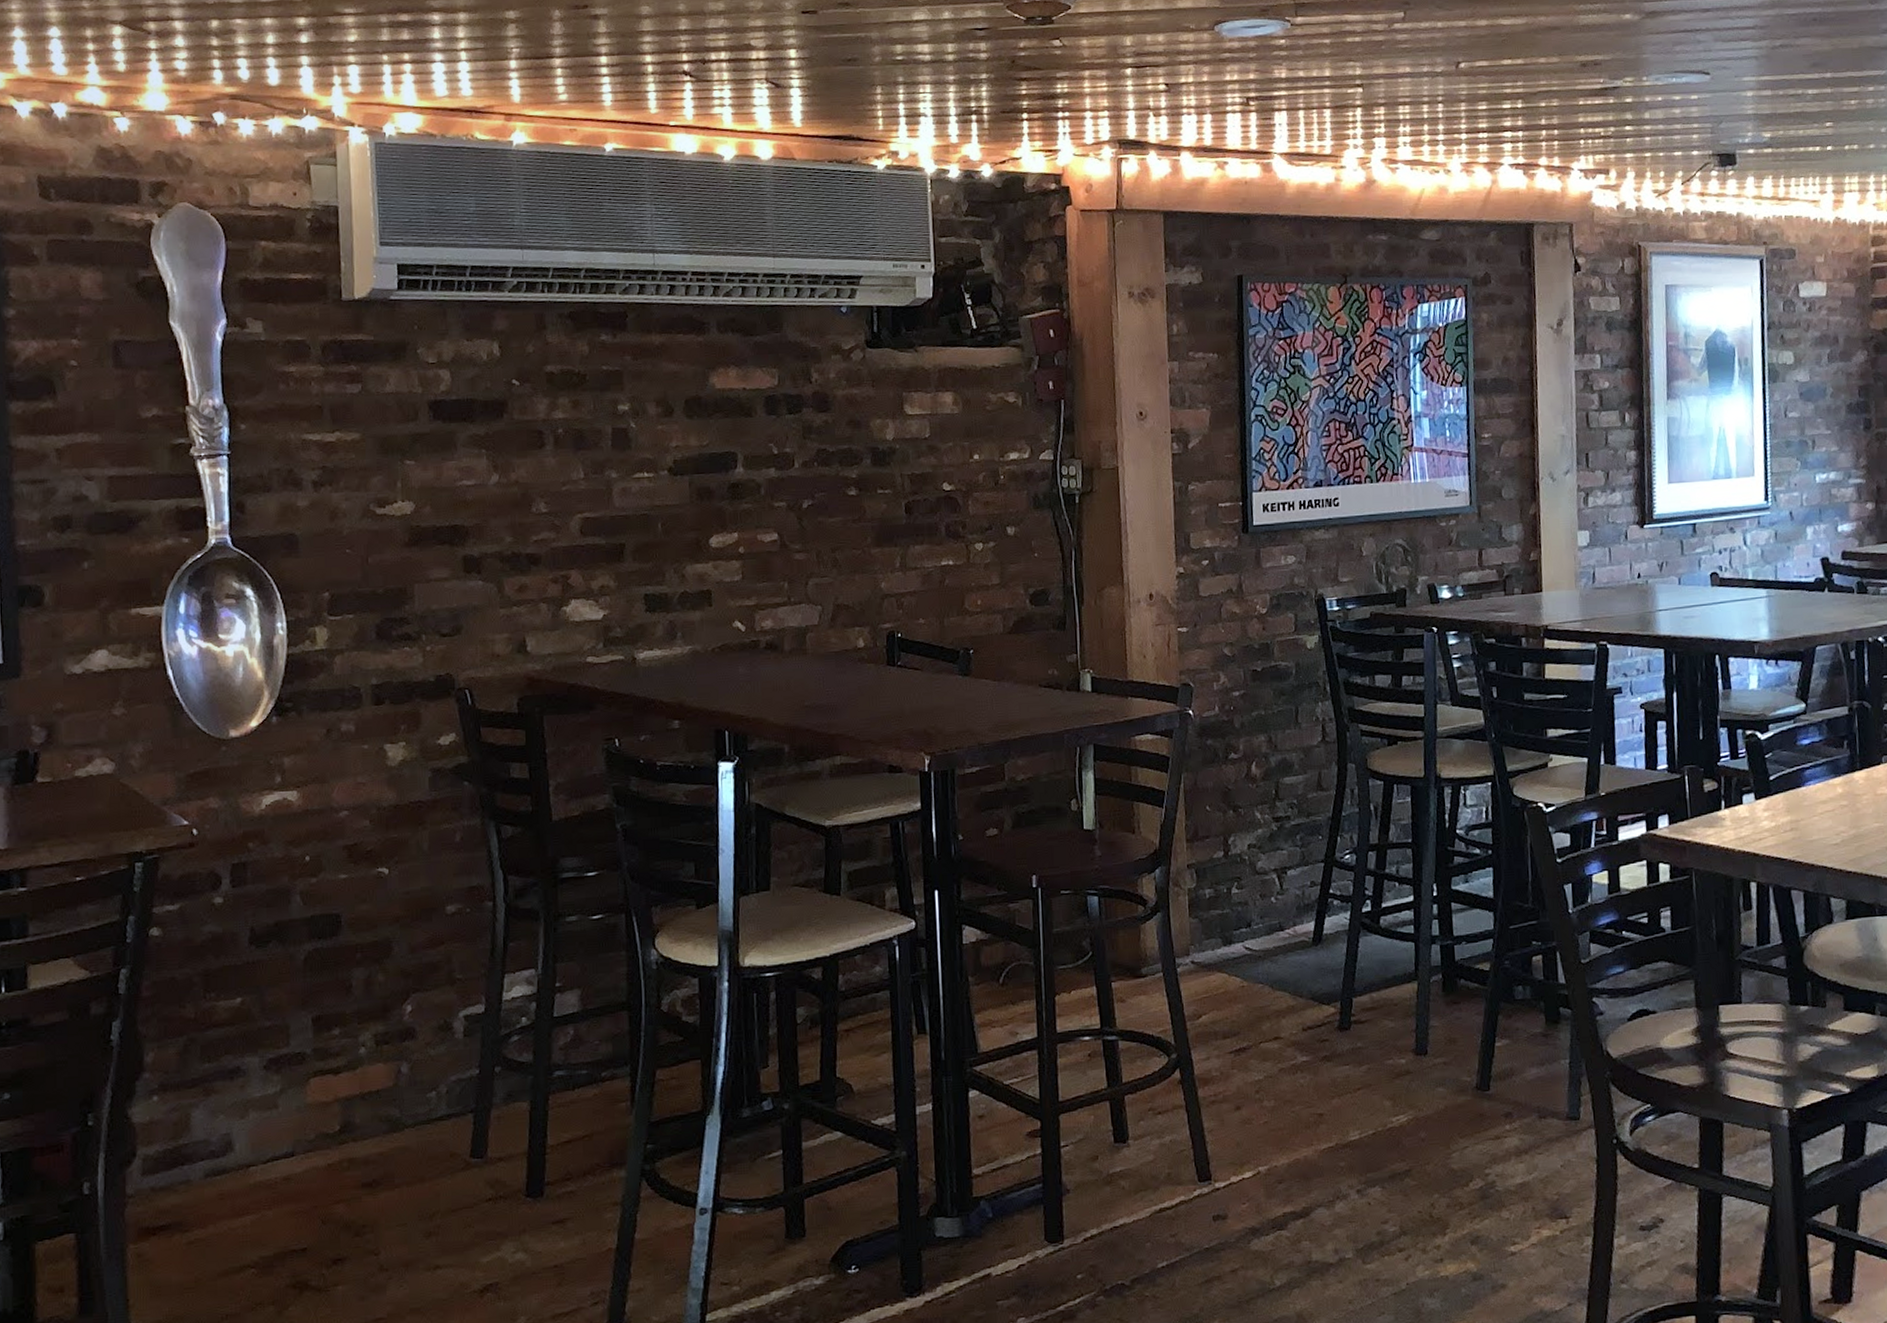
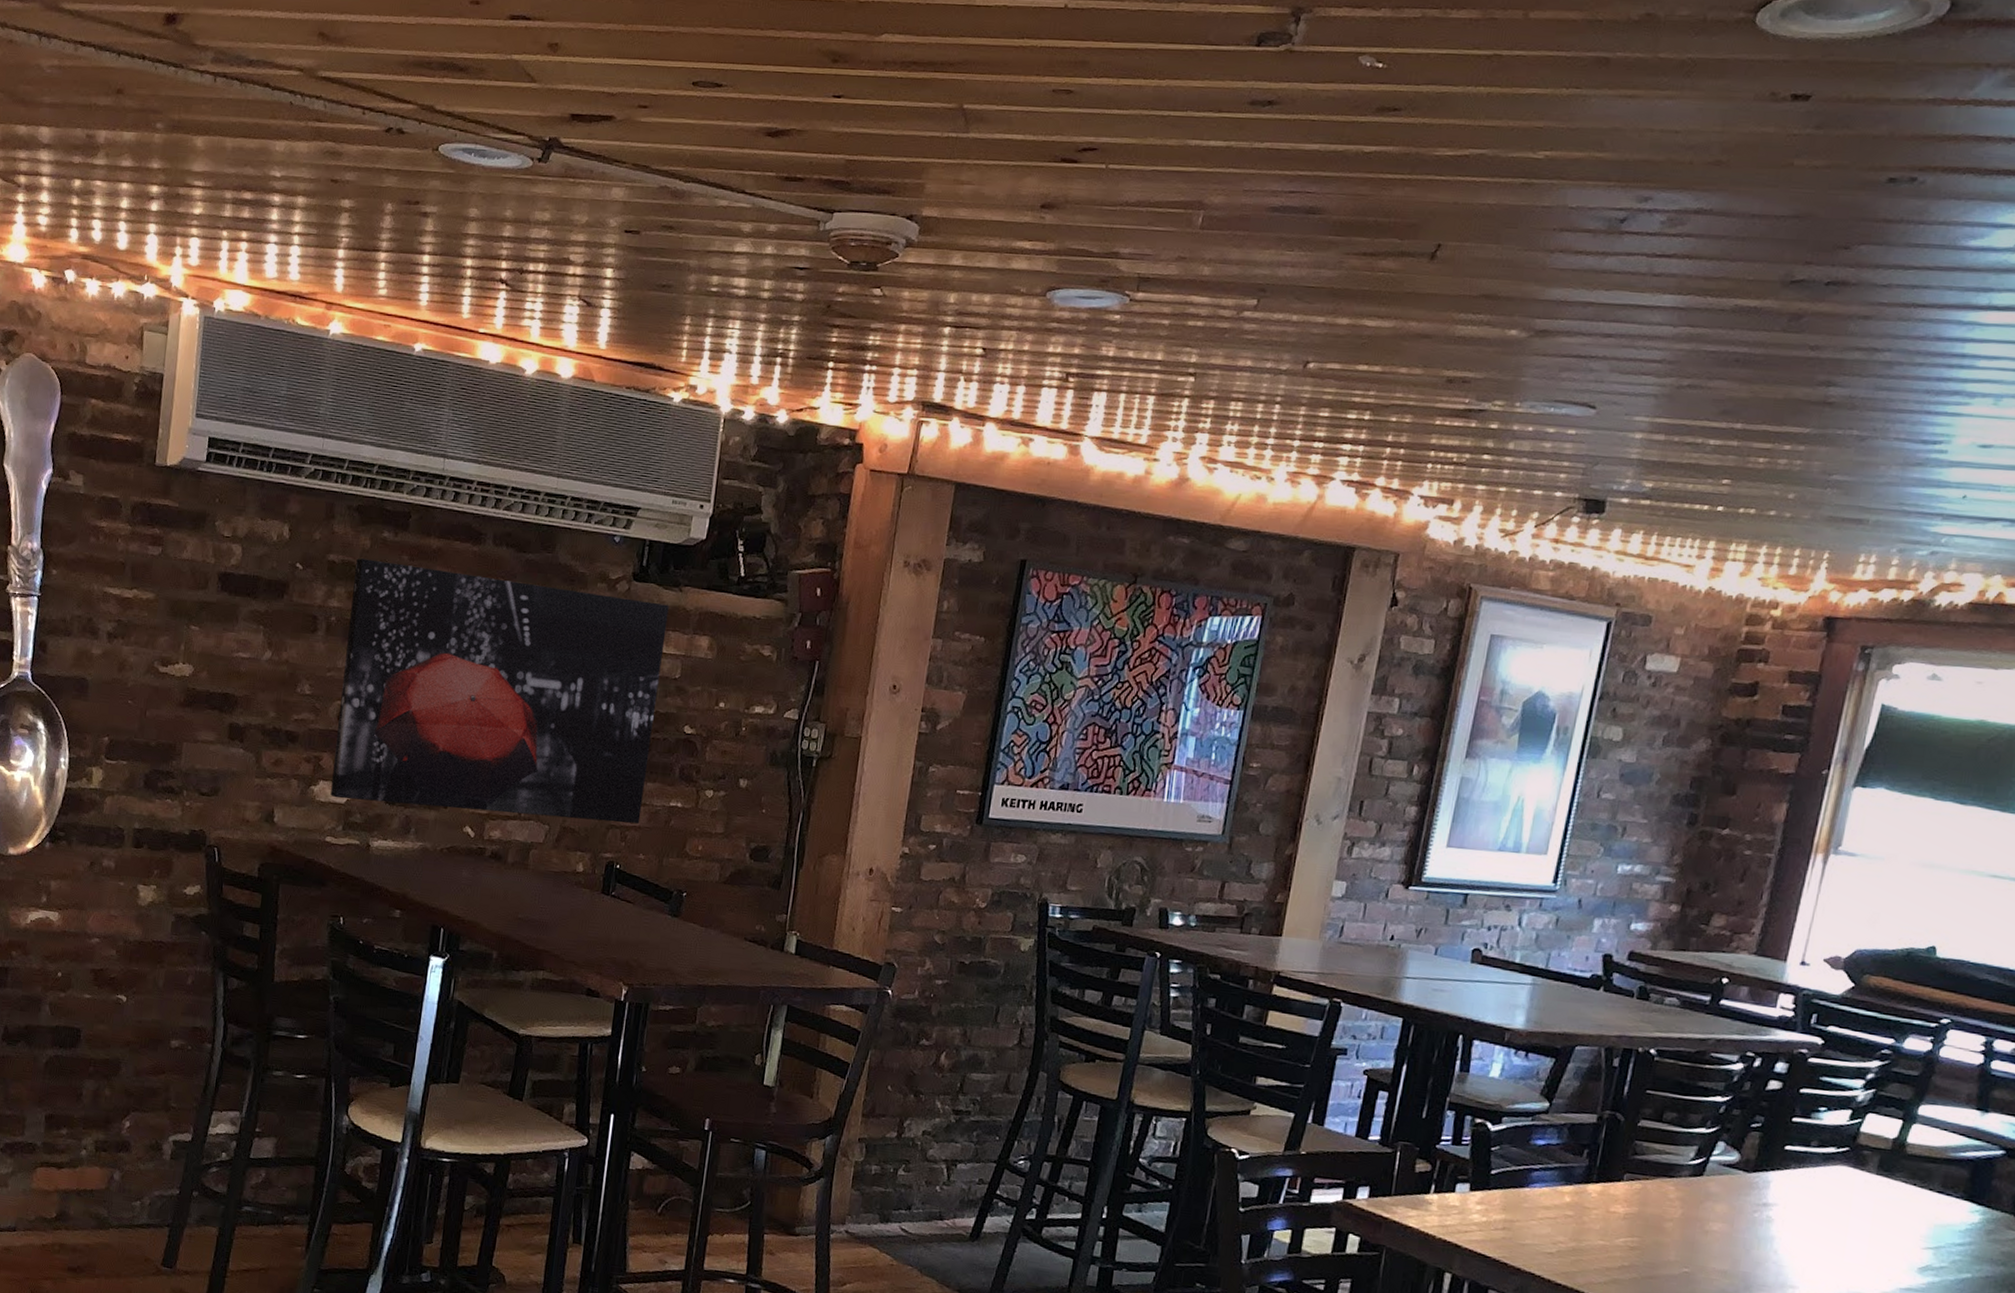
wall art: none [576,364,914,615] -> present [330,558,669,824]

